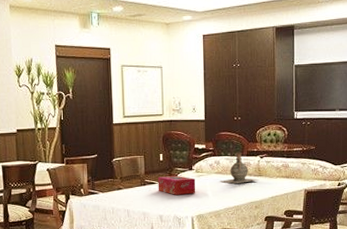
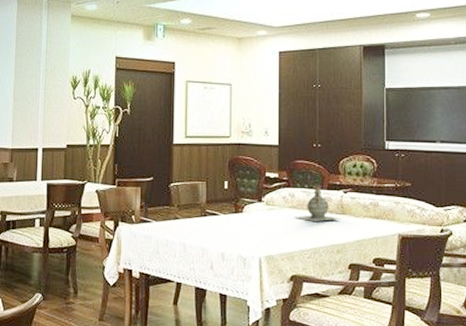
tissue box: present [158,176,196,195] -> none [221,207,266,231]

